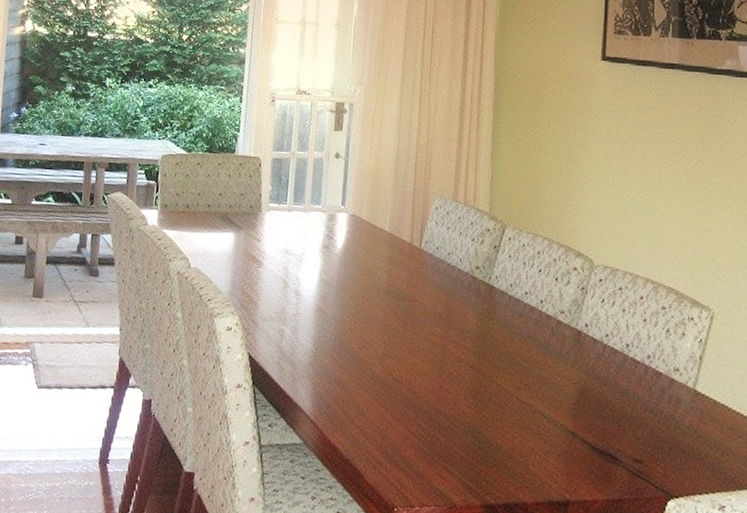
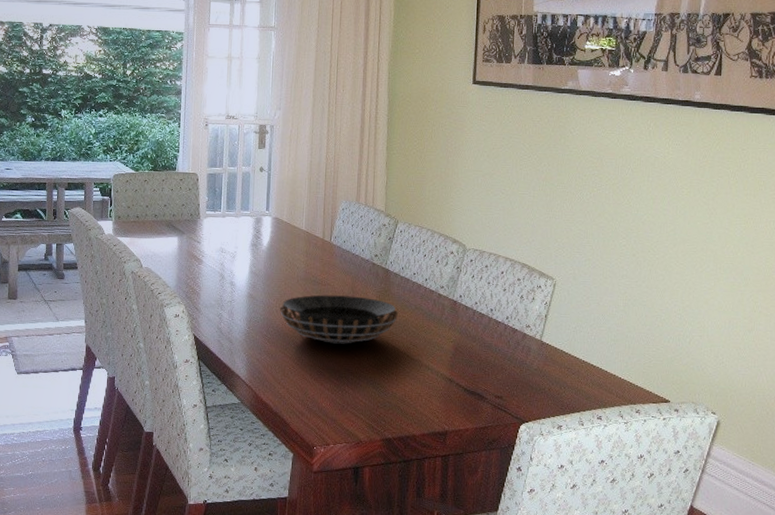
decorative bowl: none [354,313,506,378] -> present [279,295,399,344]

